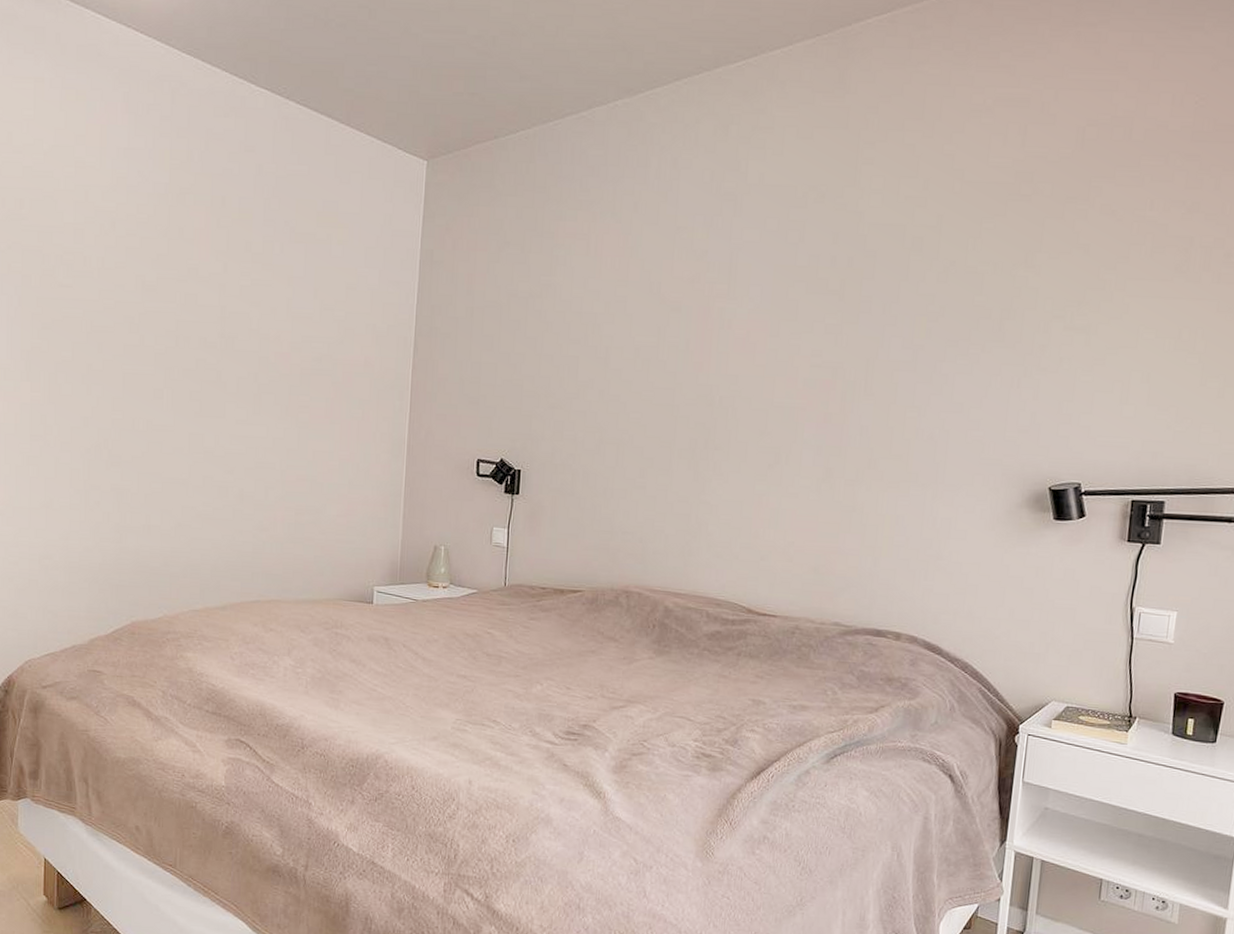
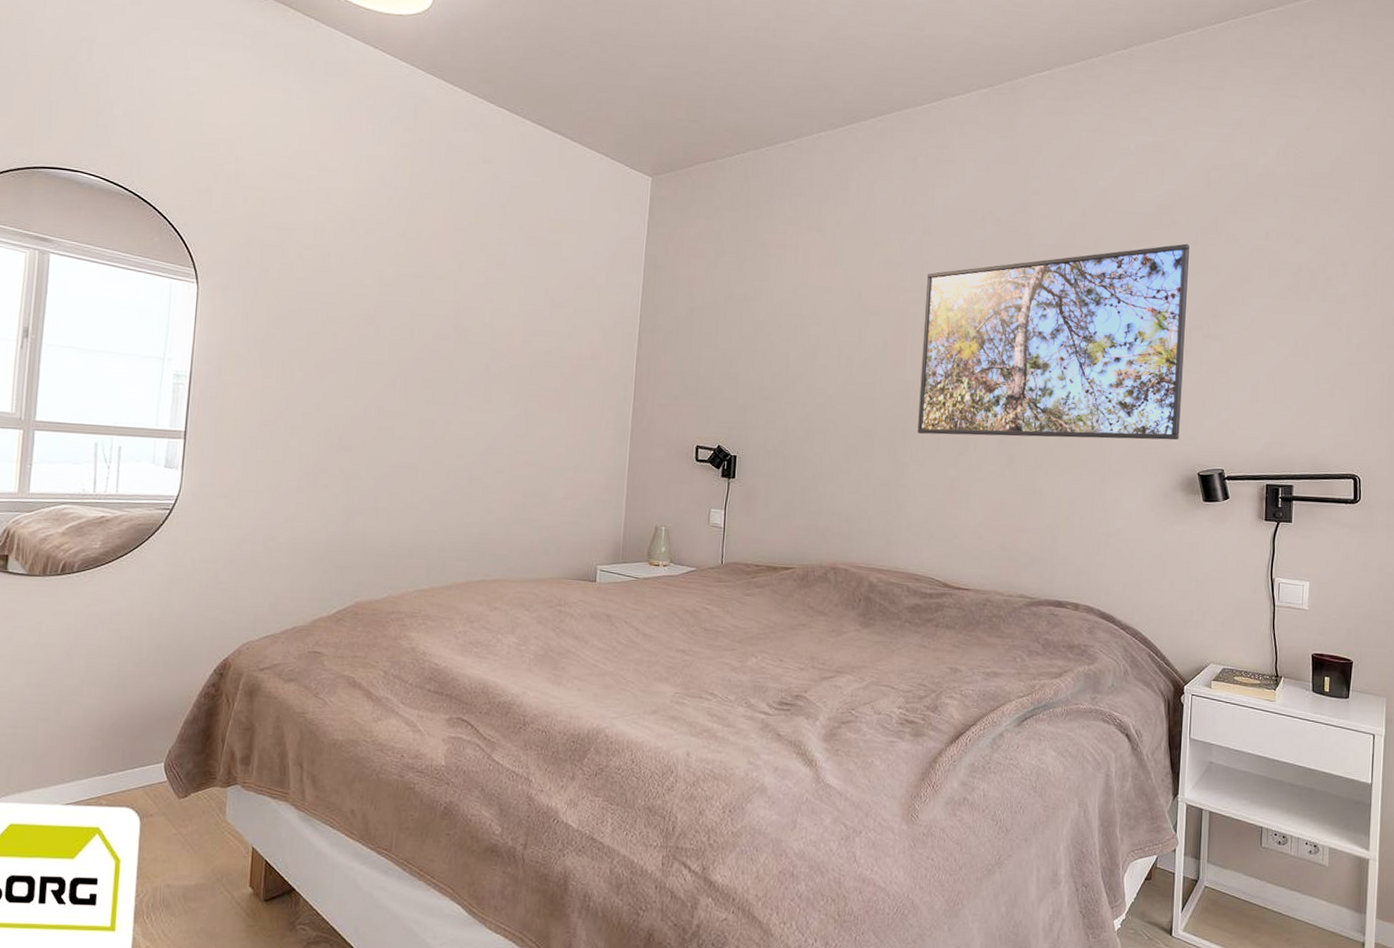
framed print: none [722,217,1054,450] -> present [918,243,1189,440]

